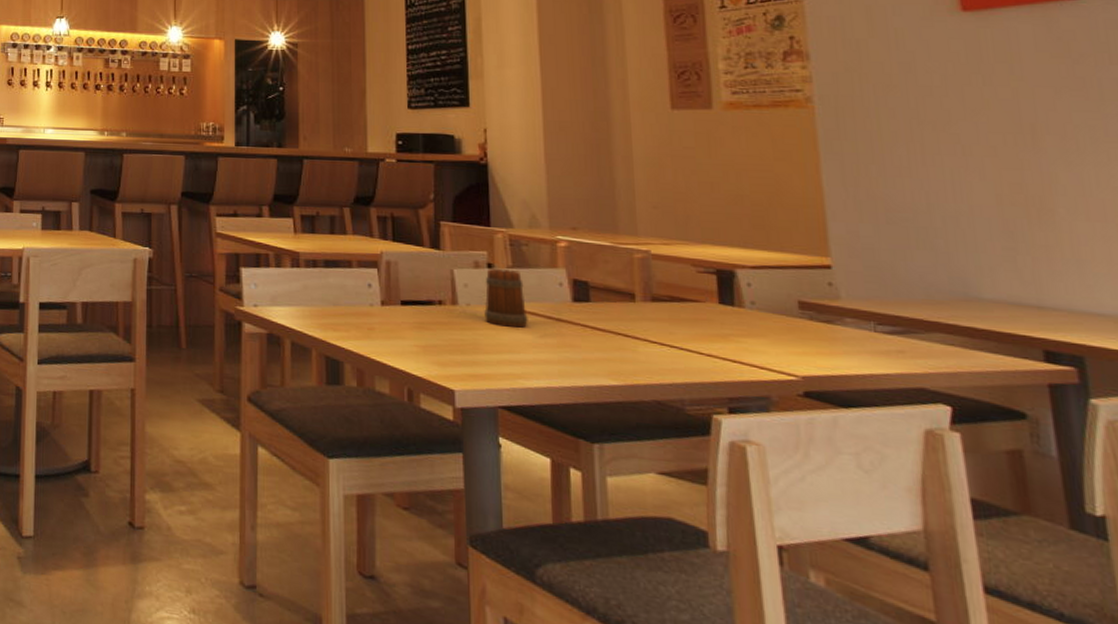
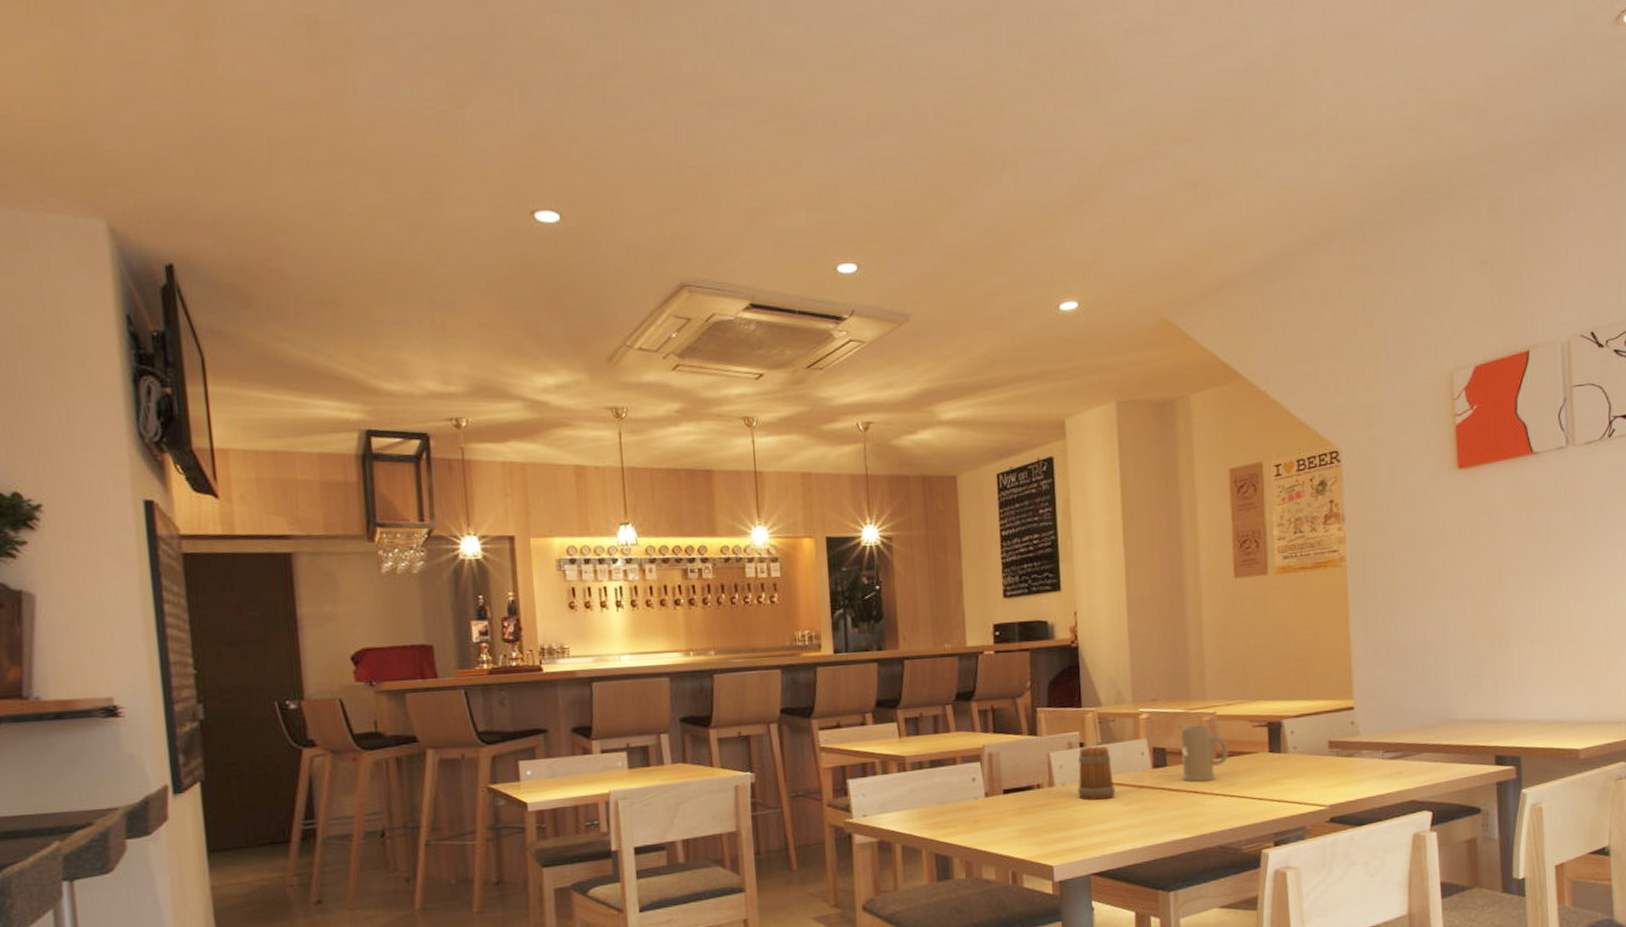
beer mug: none [607,261,667,326] -> present [1181,725,1229,782]

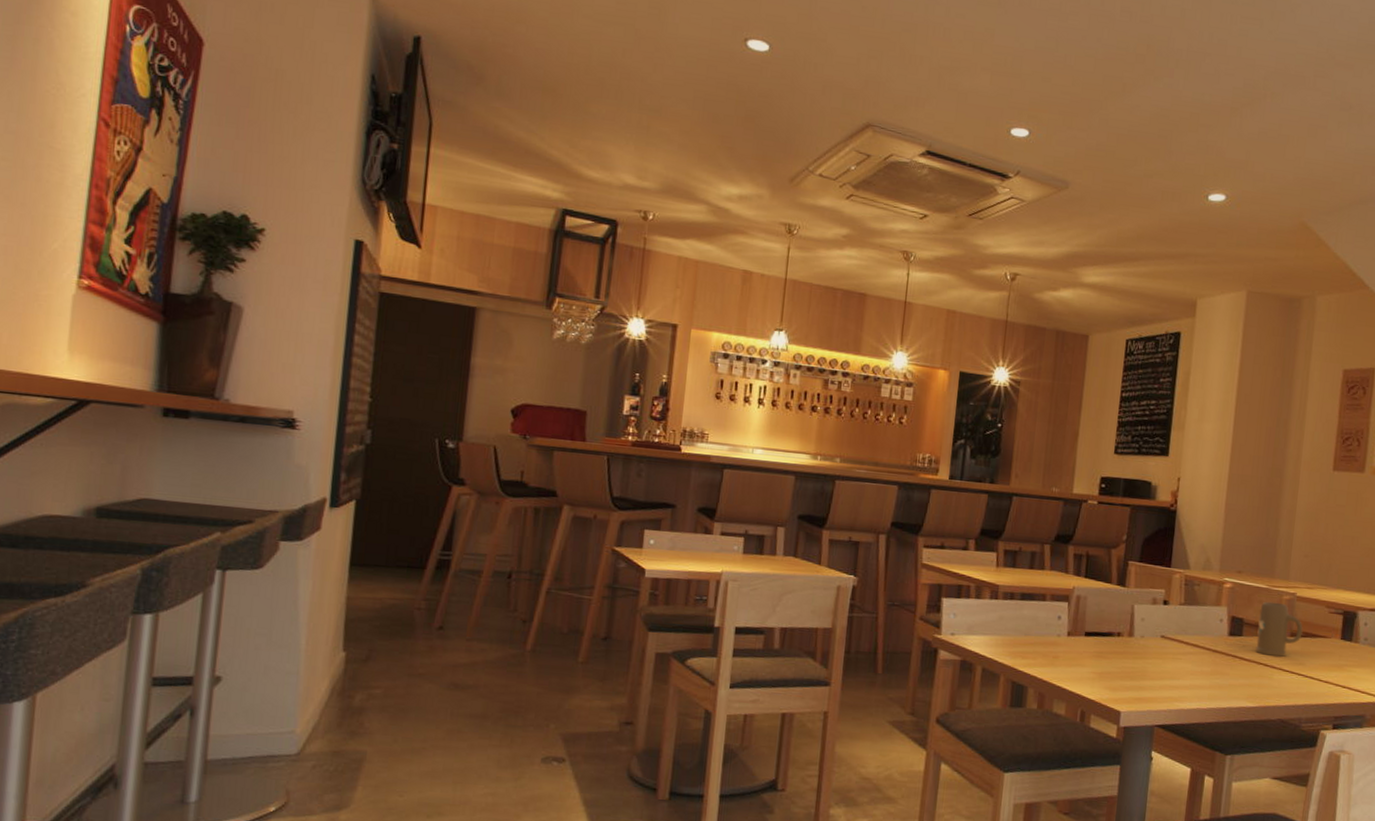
beer mug: present [1078,746,1116,801] -> none [1154,604,1191,658]

